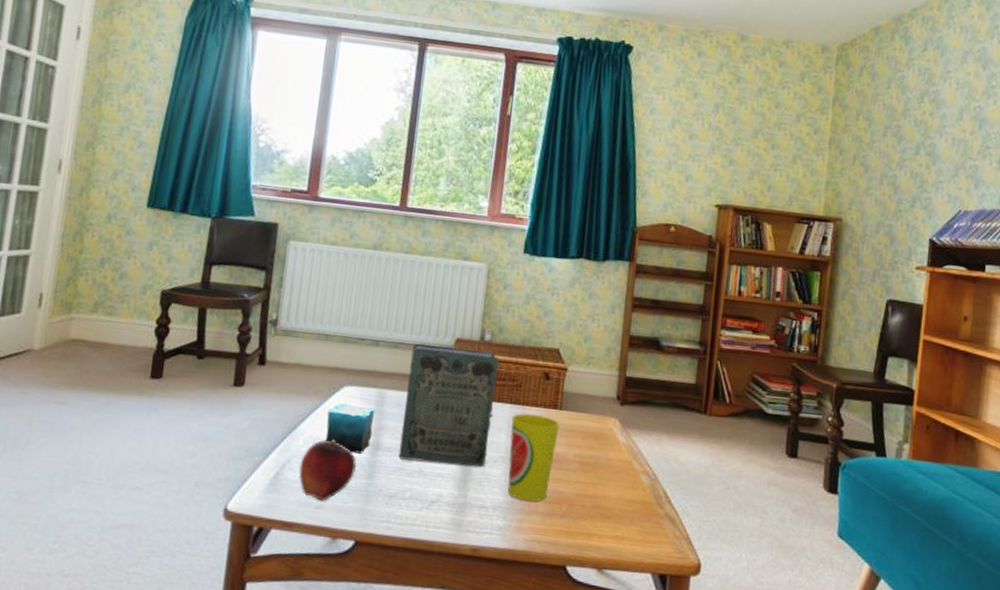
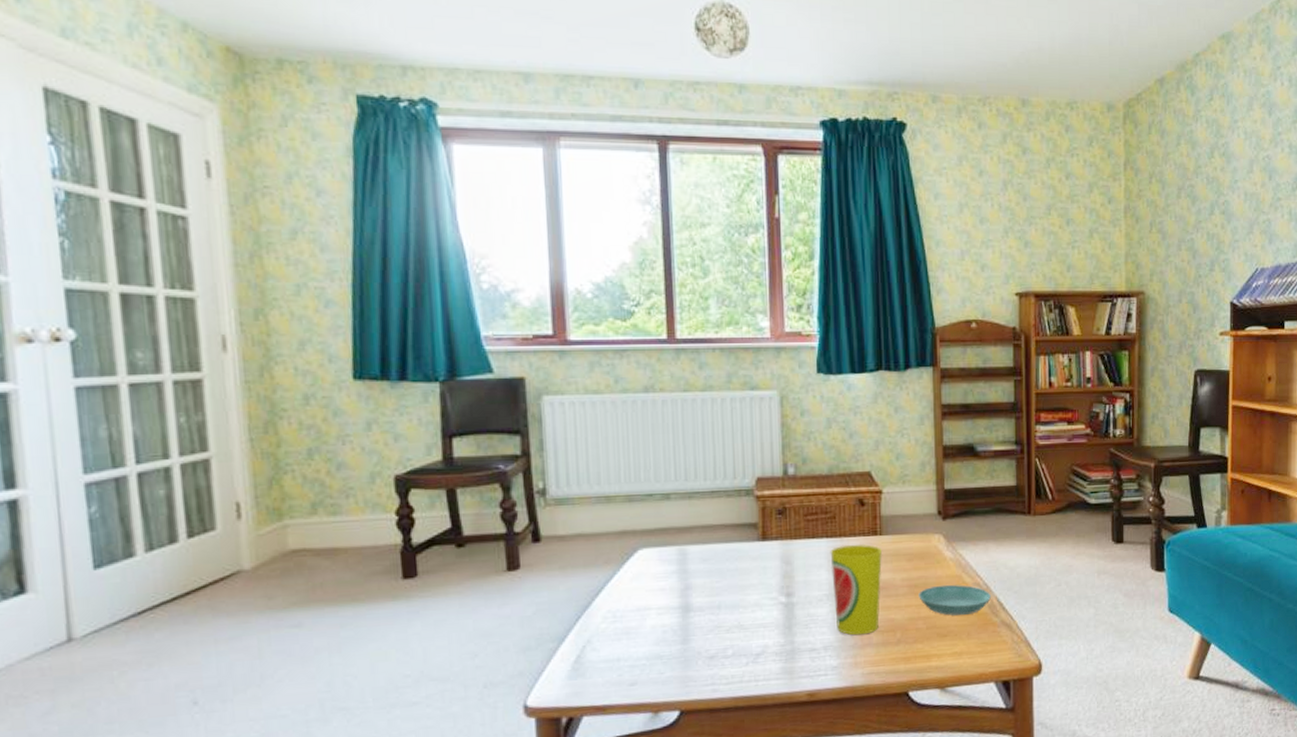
fruit: present [298,439,357,501] -> none [602,609,668,677]
candle: present [325,402,376,454] -> none [624,567,680,620]
book: present [398,343,499,468] -> none [709,487,810,617]
saucer: none [588,467,658,501] -> present [919,584,991,616]

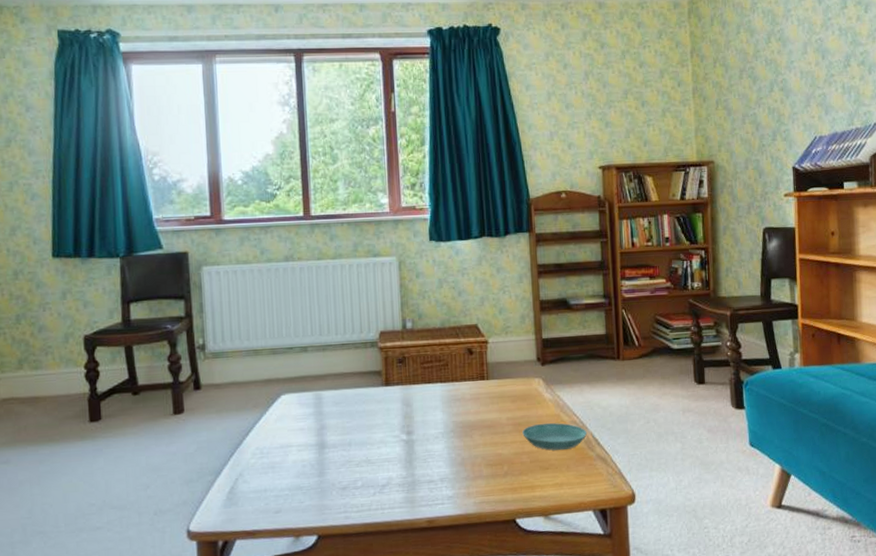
cup: present [830,544,882,635] -> none [444,388,489,469]

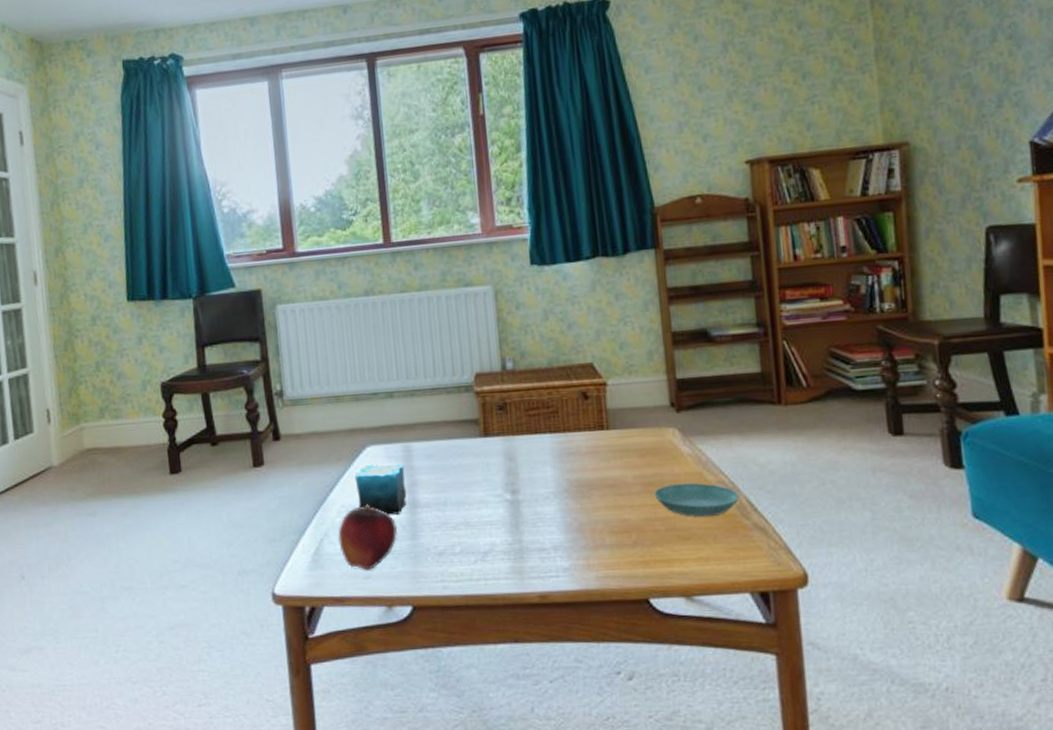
fruit: none [252,446,307,506] -> present [338,504,398,570]
candle: none [269,409,316,456] -> present [354,463,407,515]

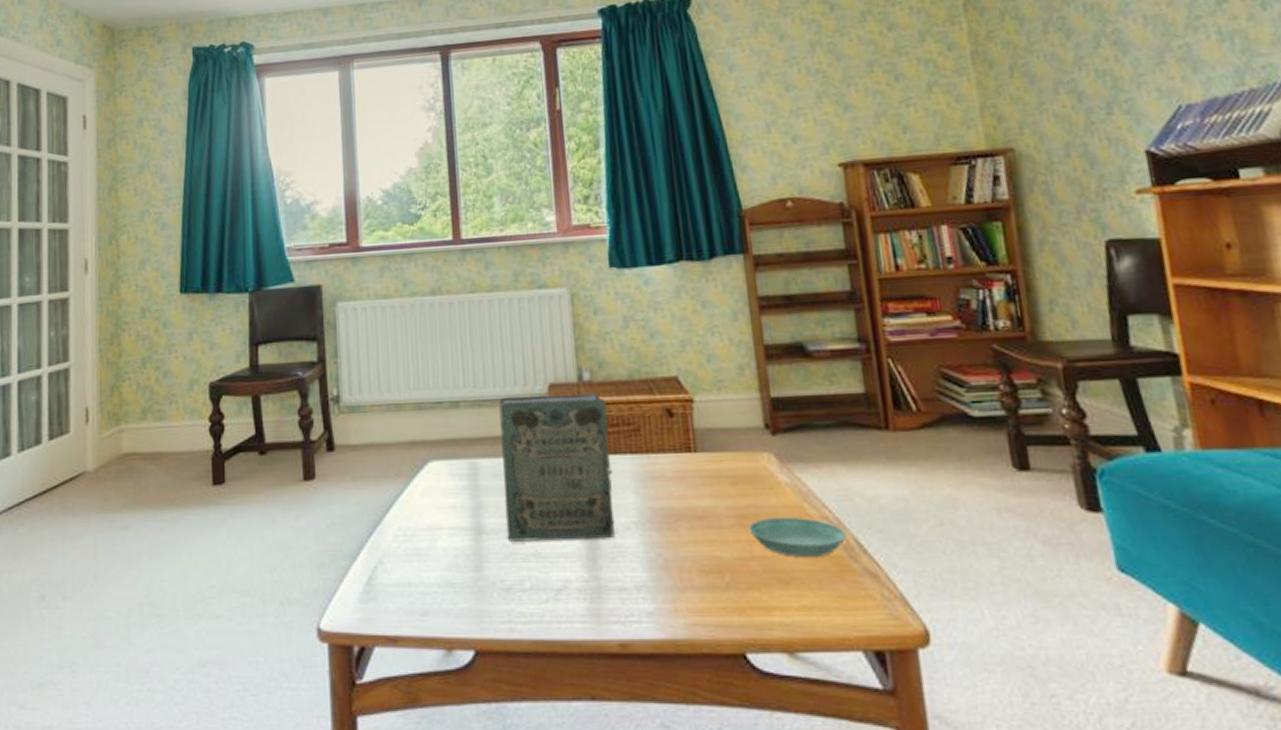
fruit: present [338,504,398,570] -> none [394,528,460,605]
candle: present [354,463,407,515] -> none [414,481,472,542]
book: none [429,381,536,513] -> present [499,394,615,542]

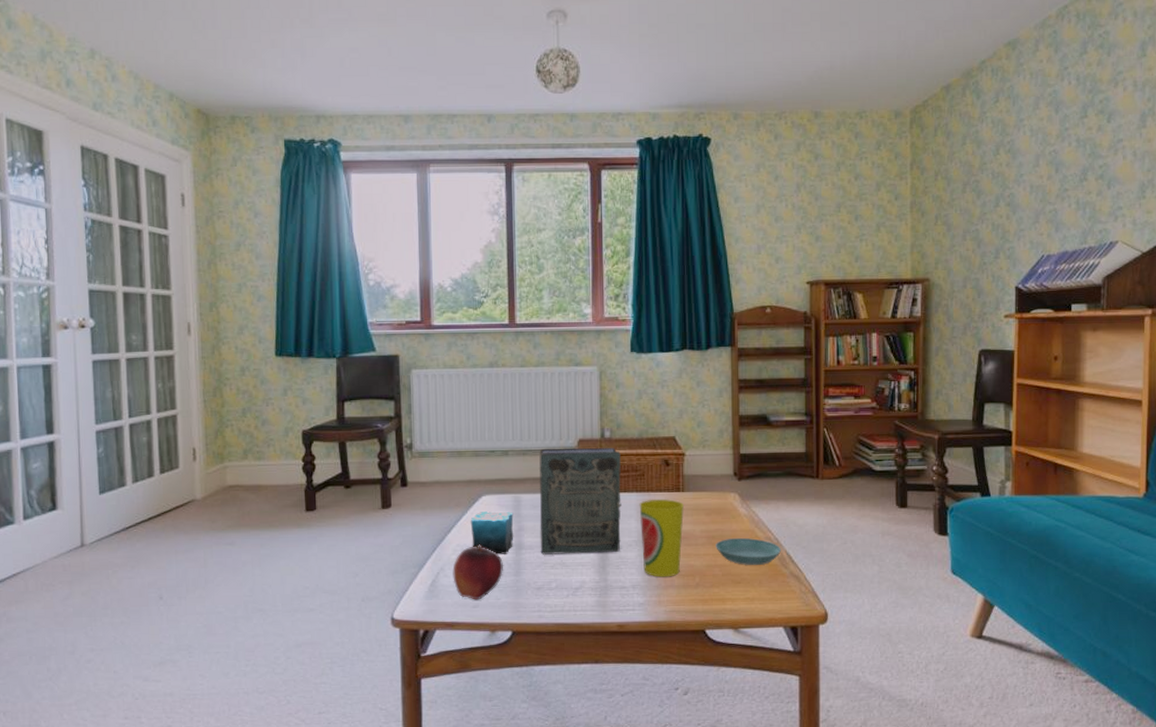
fruit: none [394,528,460,605] -> present [452,544,504,600]
candle: none [414,481,472,542] -> present [470,510,514,554]
cup: none [636,463,701,575] -> present [639,499,684,577]

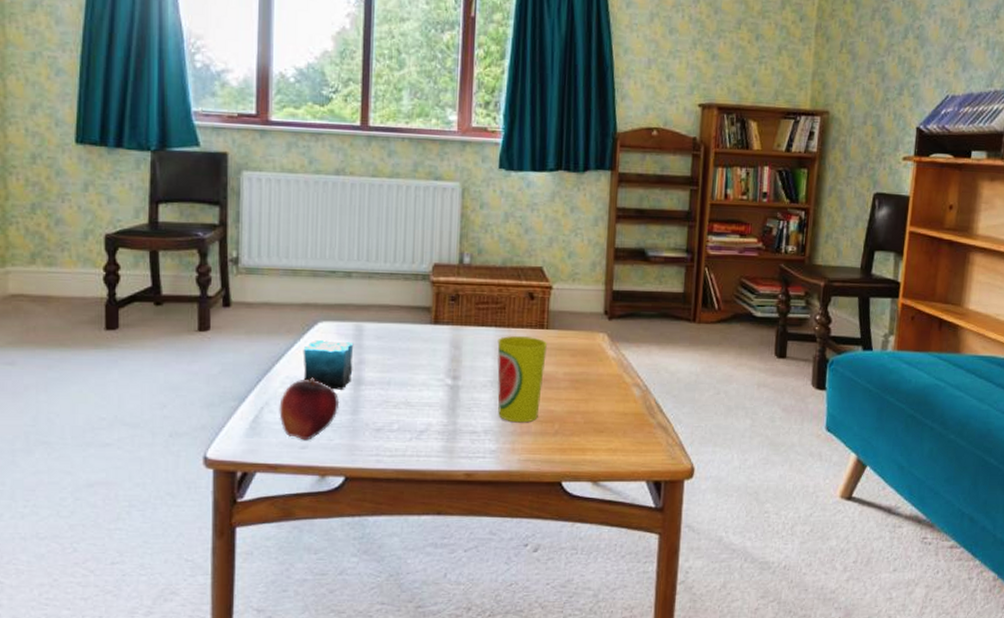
book: present [539,447,622,555] -> none [382,272,481,394]
saucer: present [716,537,781,565] -> none [579,382,650,413]

